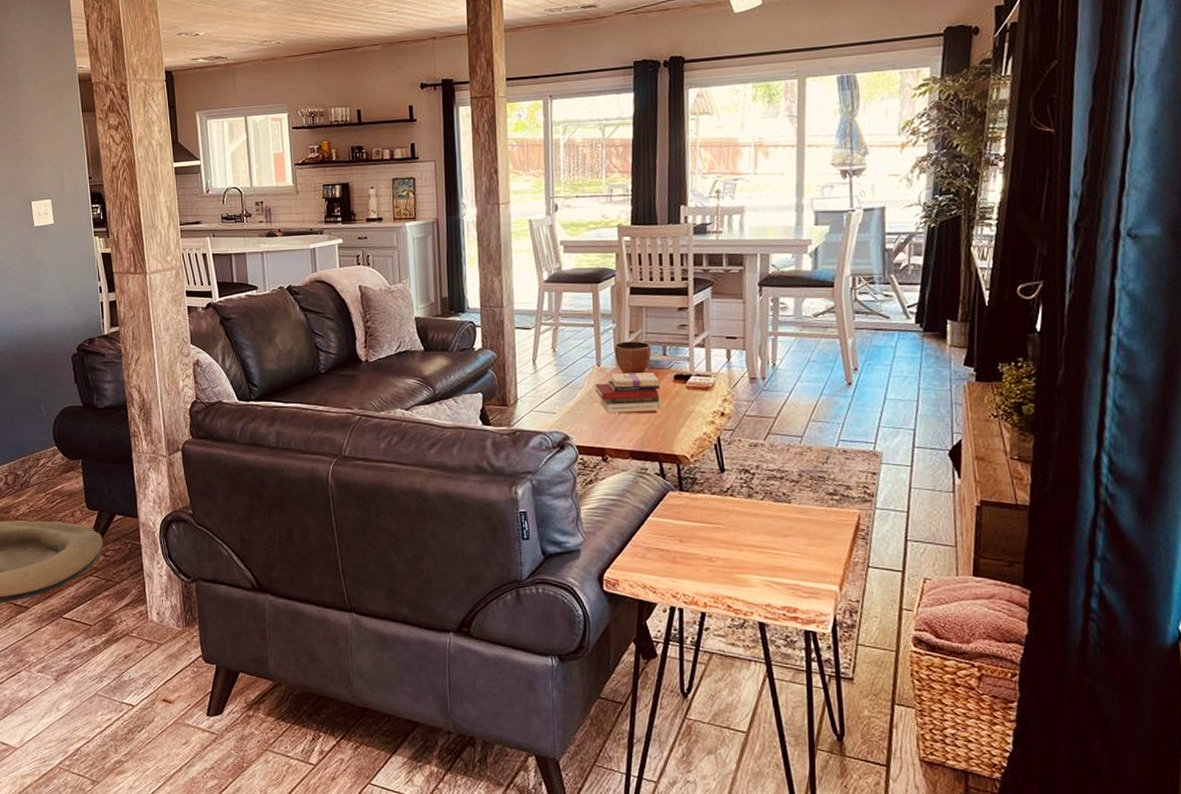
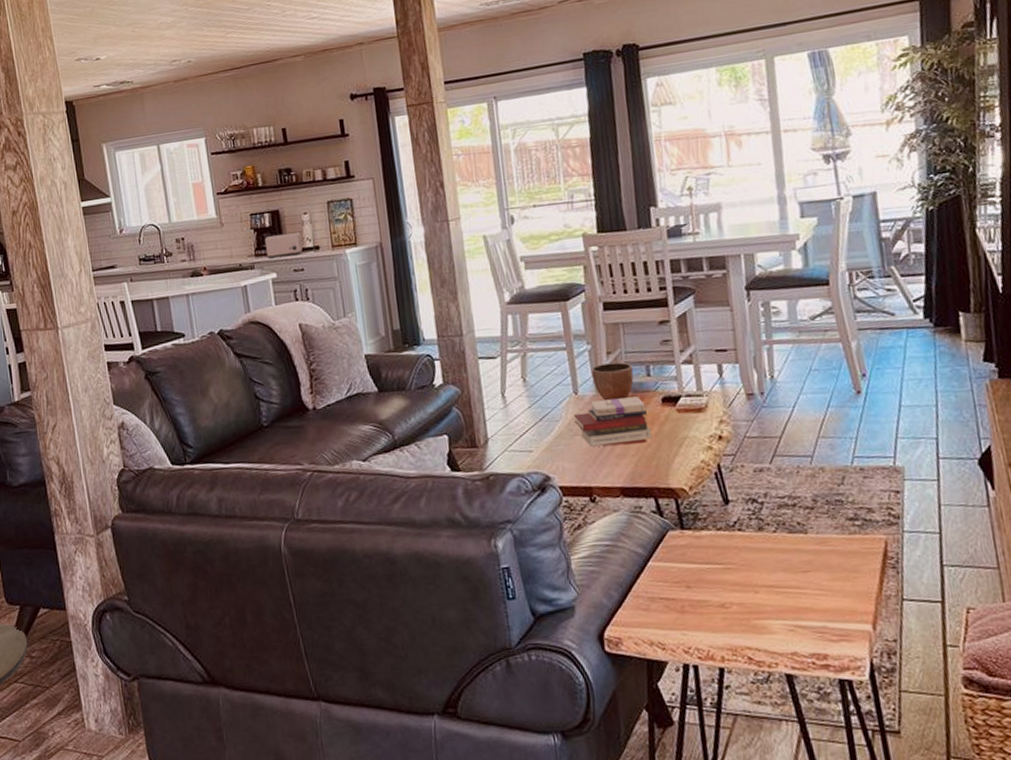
toaster: none [334,204,368,226] -> present [264,232,303,259]

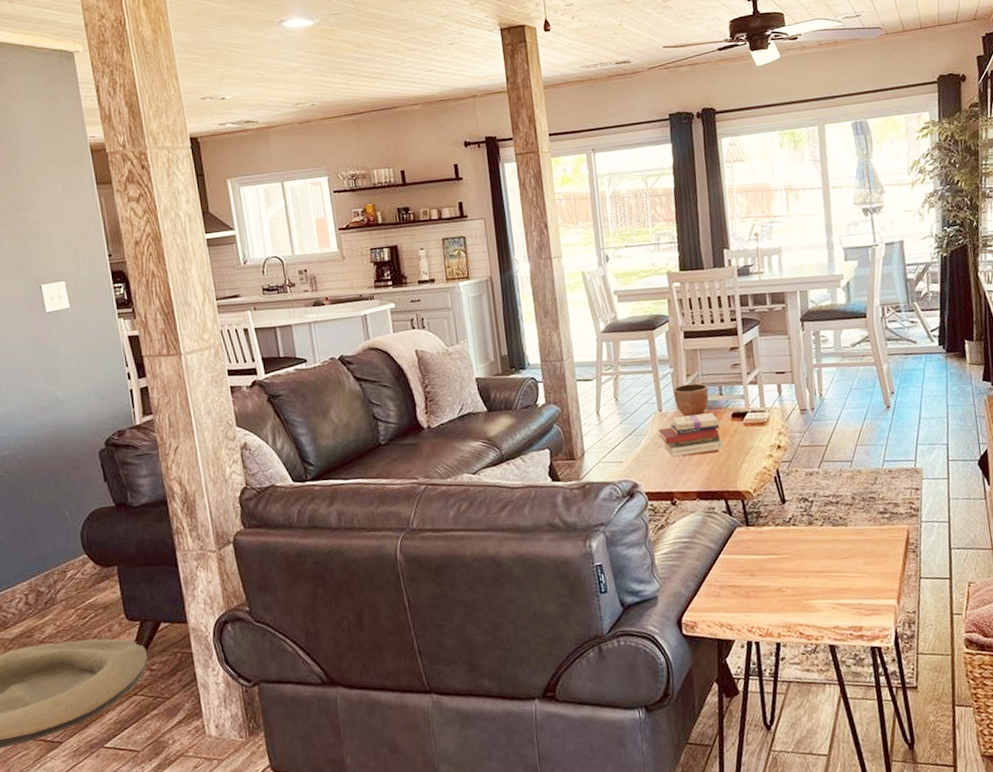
toaster: present [264,232,303,259] -> none [383,266,419,290]

